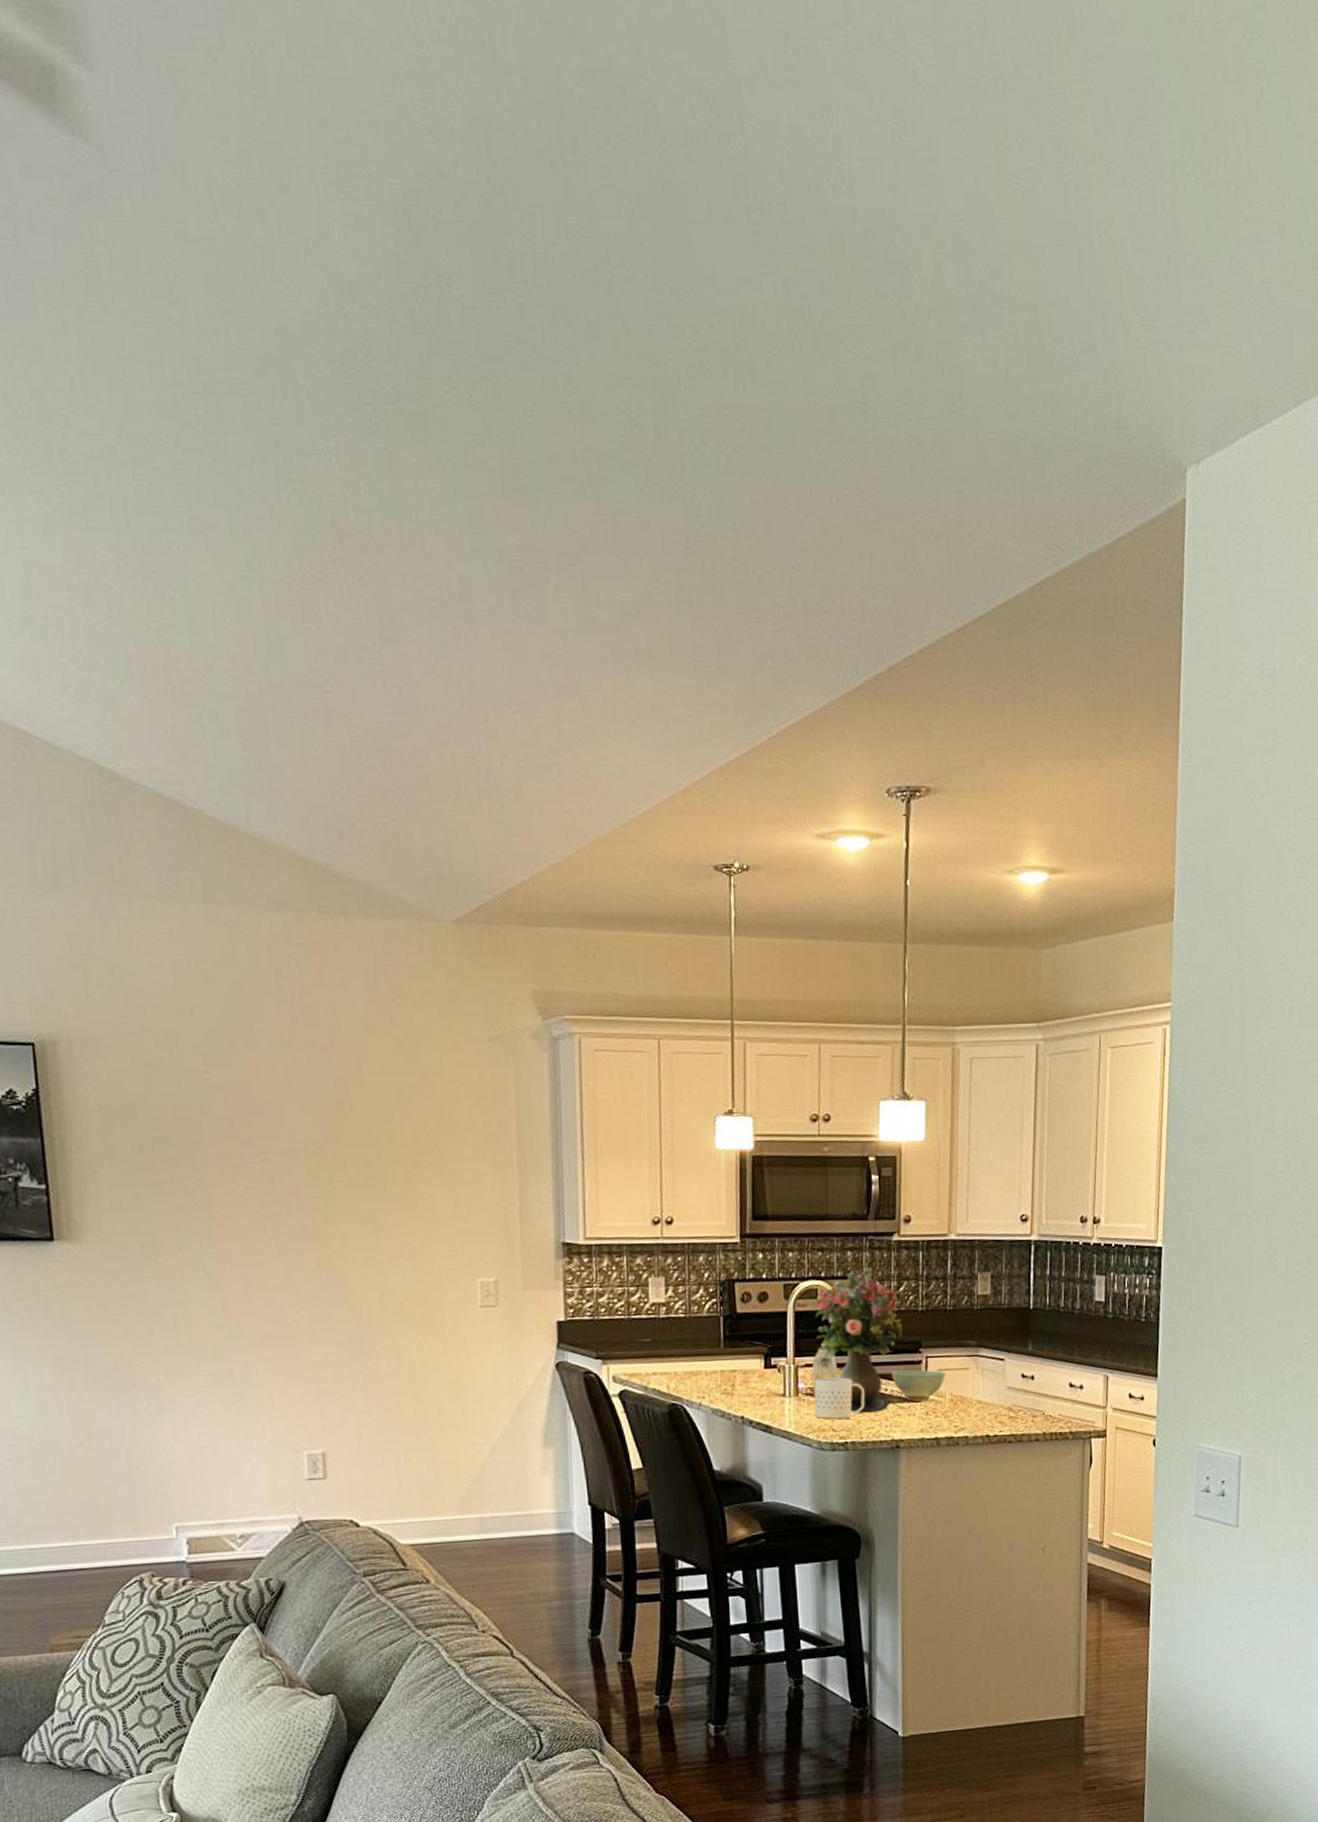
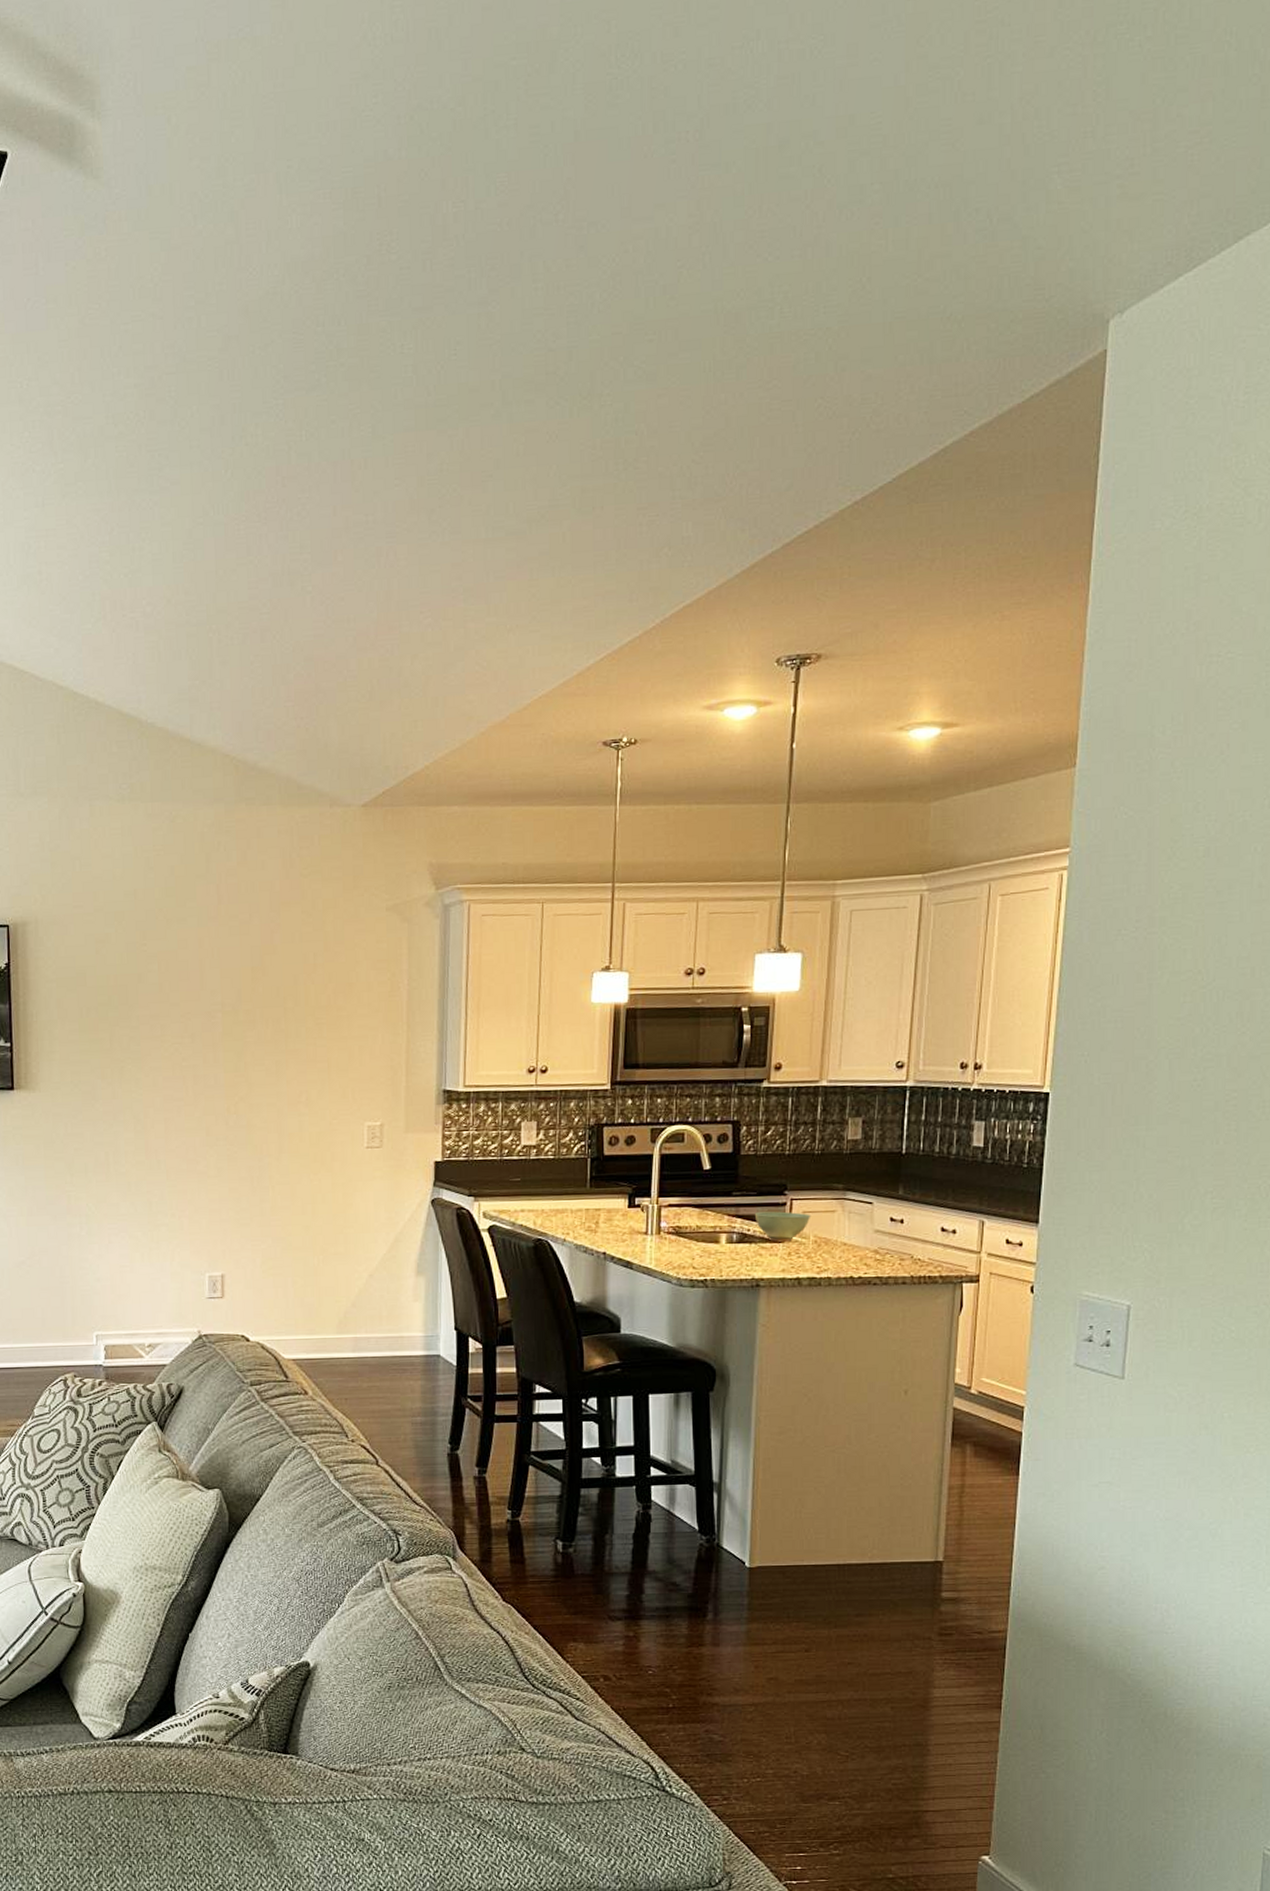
vase: present [811,1346,838,1398] -> none [674,1187,700,1237]
mug: present [814,1377,865,1419] -> none [675,1217,727,1257]
bouquet: present [815,1265,903,1413] -> none [680,1111,769,1252]

